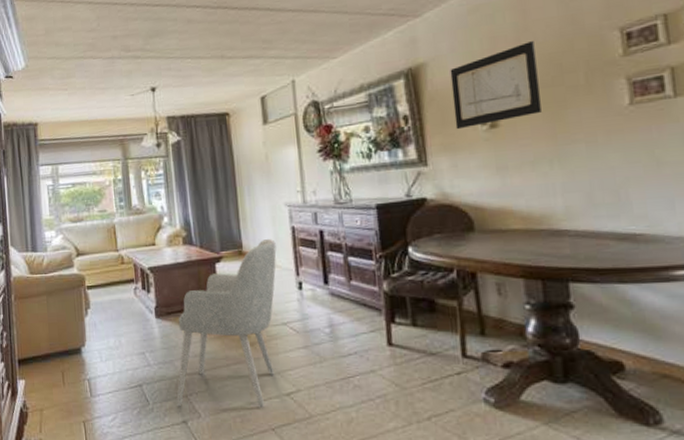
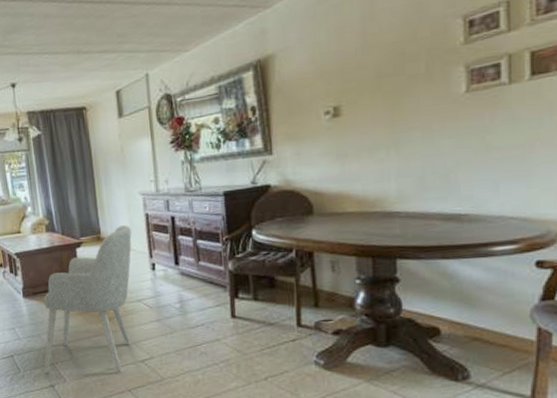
wall art: present [450,41,541,130] -> none [297,31,382,120]

